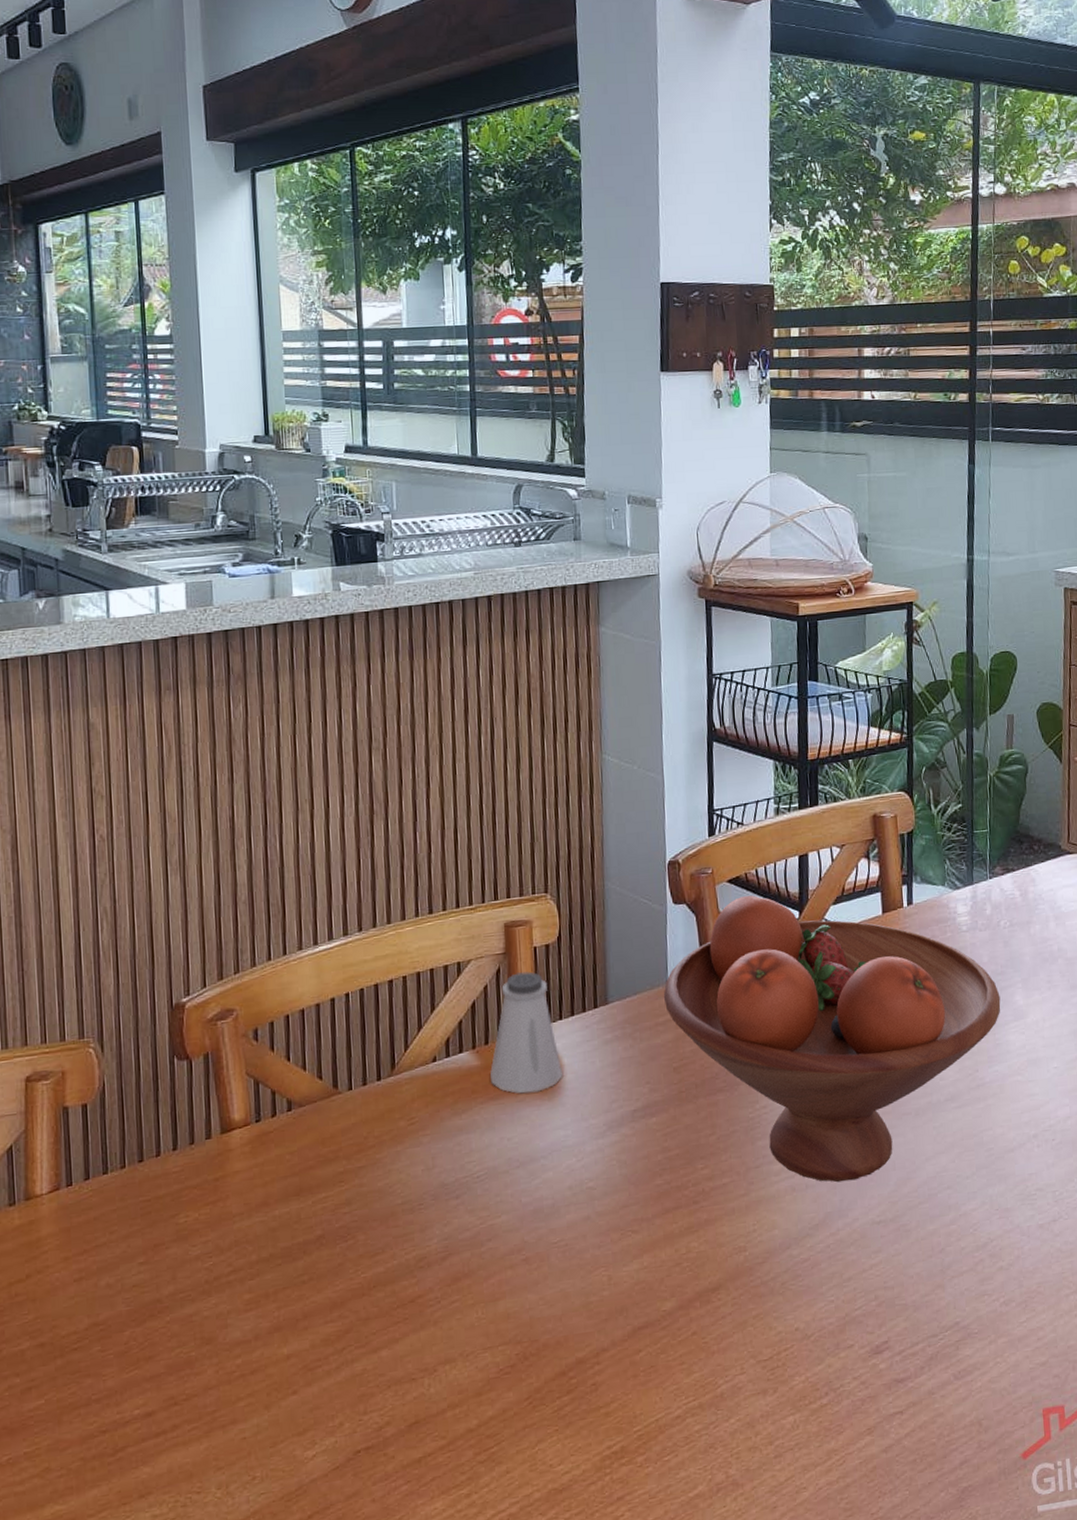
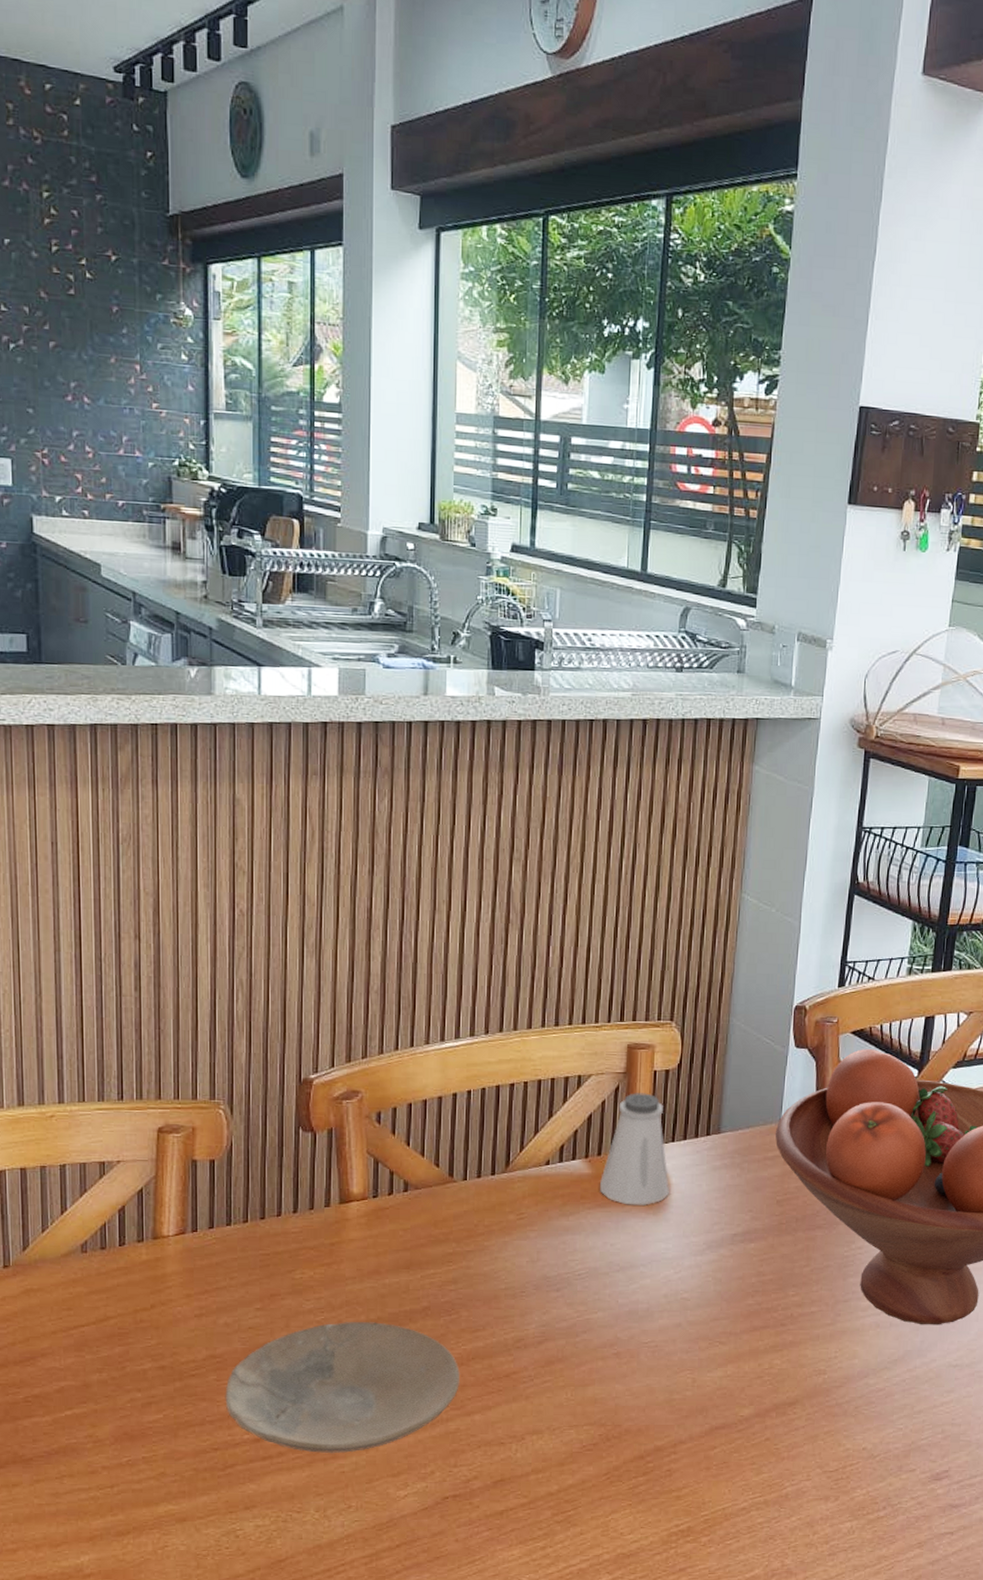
plate: none [111,1259,362,1421] -> present [225,1322,460,1454]

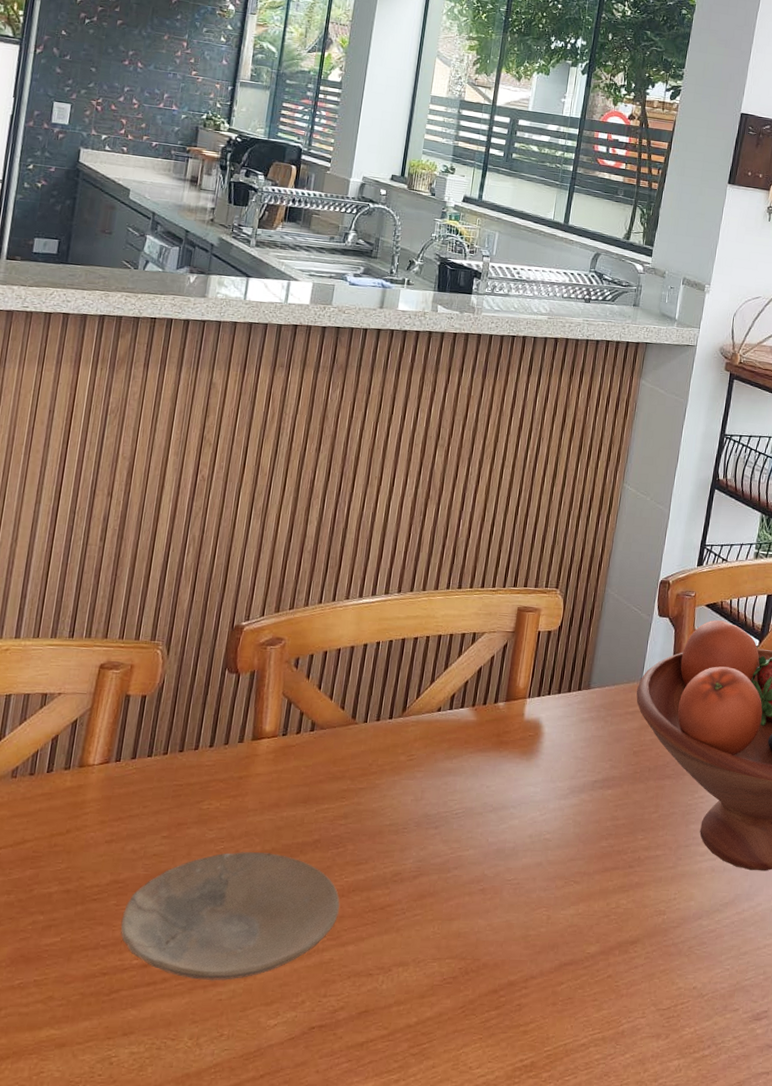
saltshaker: present [600,1093,670,1205] -> none [482,650,543,752]

